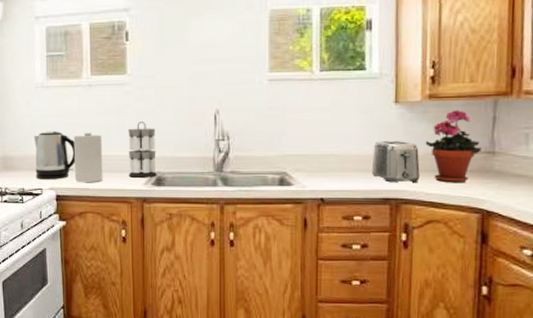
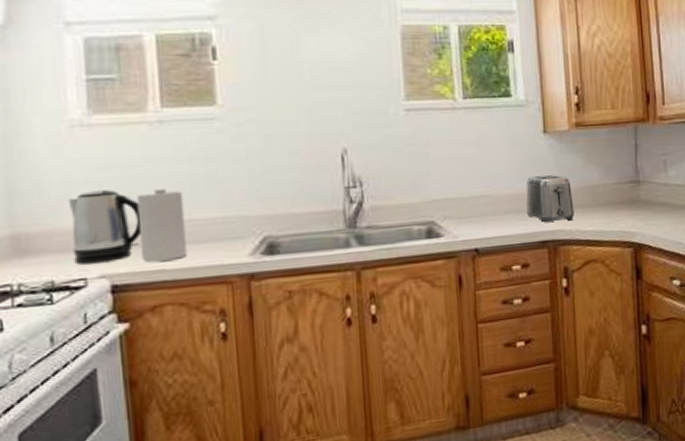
spice rack: present [128,121,157,178] -> none [222,168,267,248]
potted plant: present [425,110,482,183] -> none [576,138,628,218]

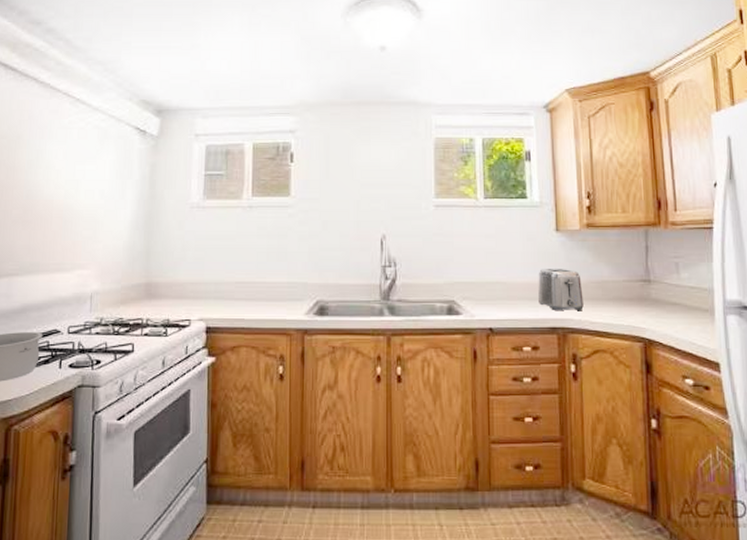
kettle: present [69,190,141,266] -> none [184,255,230,310]
paper towel holder: present [136,188,188,264] -> none [228,256,261,313]

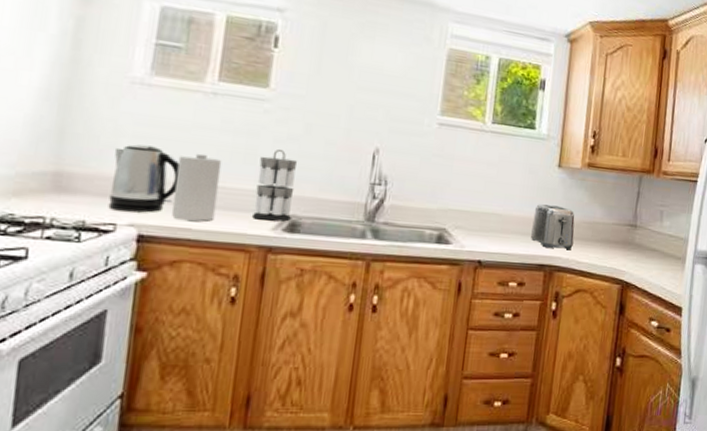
kettle: none [184,255,230,310] -> present [108,144,179,214]
paper towel holder: none [228,256,261,313] -> present [171,153,222,222]
spice rack: none [289,245,320,307] -> present [252,148,298,222]

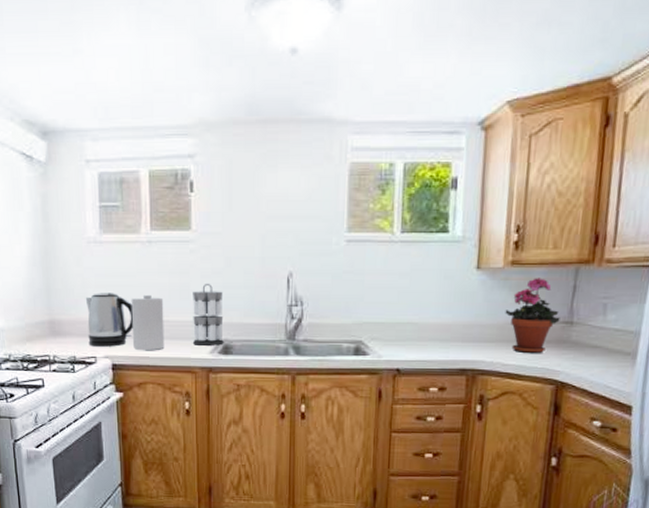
toaster: present [531,204,575,251] -> none [450,309,499,353]
potted plant: none [581,181,627,254] -> present [505,278,560,354]

